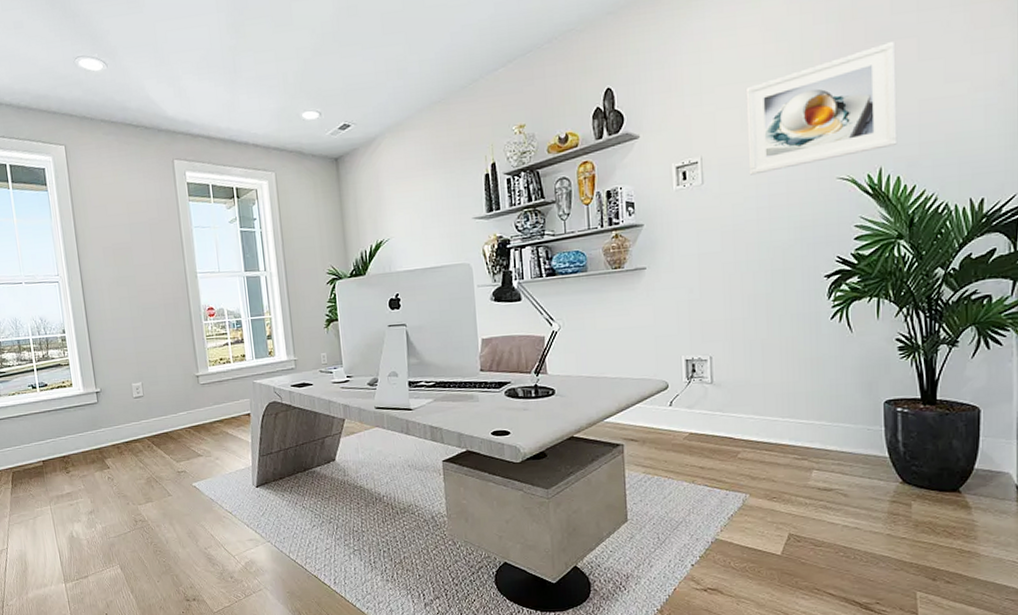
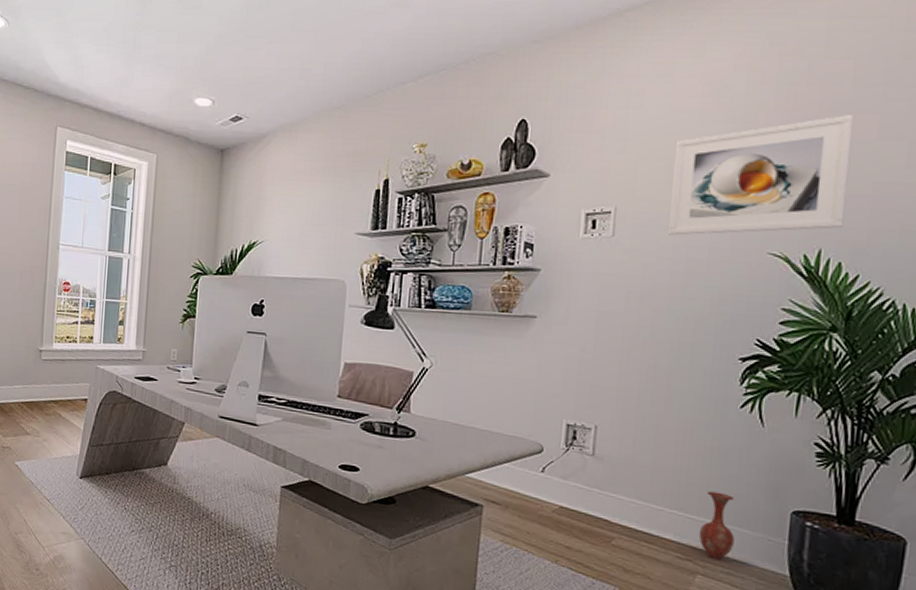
vase: none [809,395,840,454] -> present [698,491,735,559]

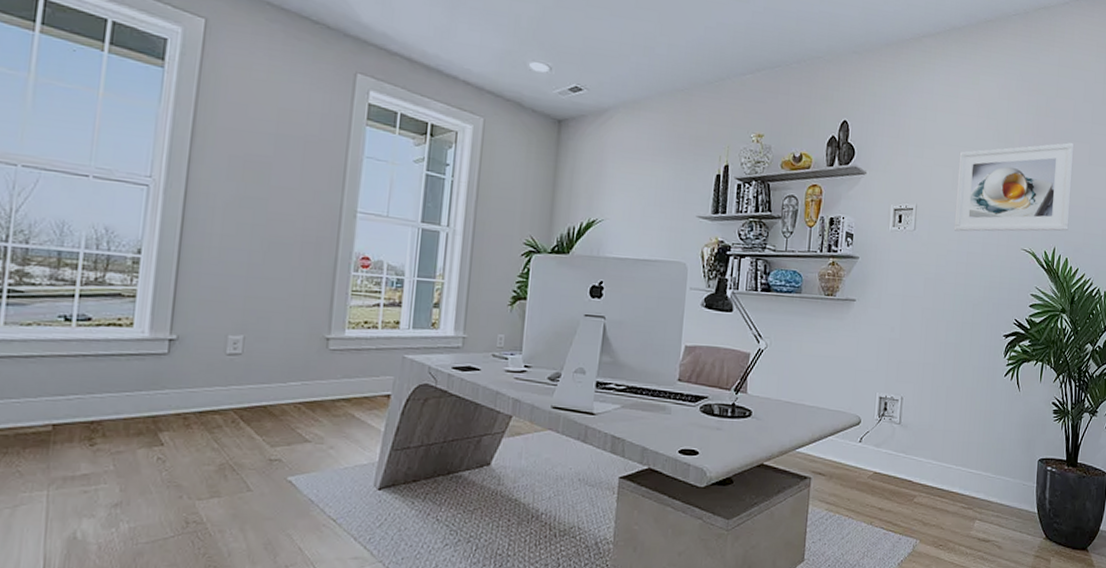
vase: present [698,491,735,559] -> none [976,448,1001,505]

